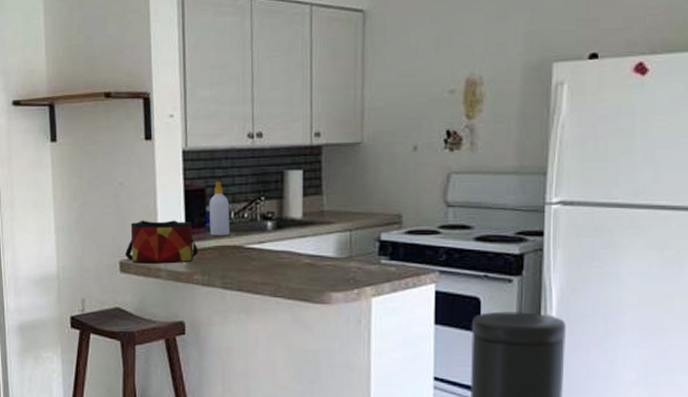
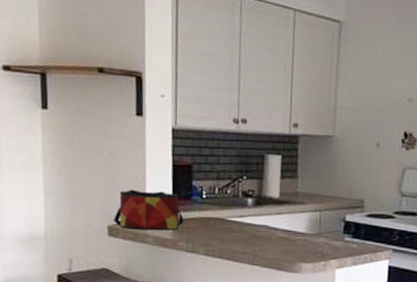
soap bottle: present [209,181,230,236] -> none [195,159,215,209]

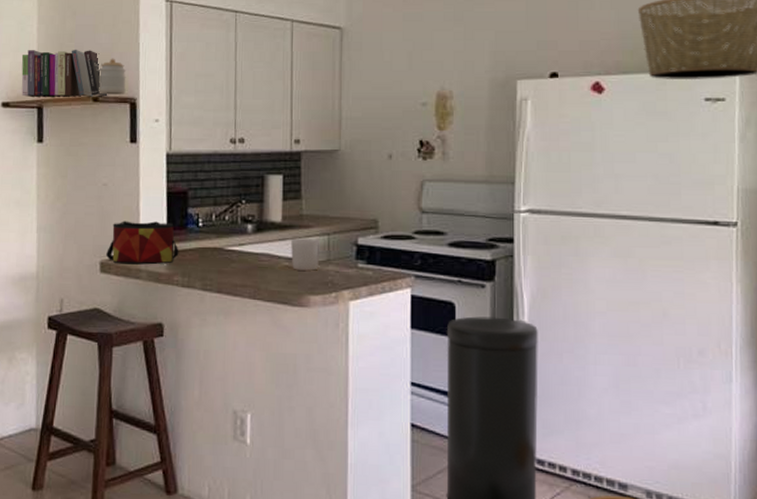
books: none [22,13,113,69] -> present [21,49,108,98]
jar: none [104,30,132,68] -> present [99,58,126,95]
mug: none [286,213,313,242] -> present [291,238,320,271]

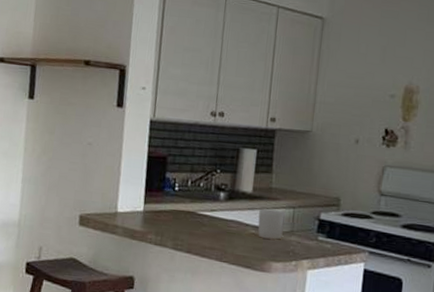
books: present [21,49,108,98] -> none [16,10,99,62]
jar: present [99,58,126,95] -> none [91,25,118,61]
bag: present [105,221,179,265] -> none [85,179,155,223]

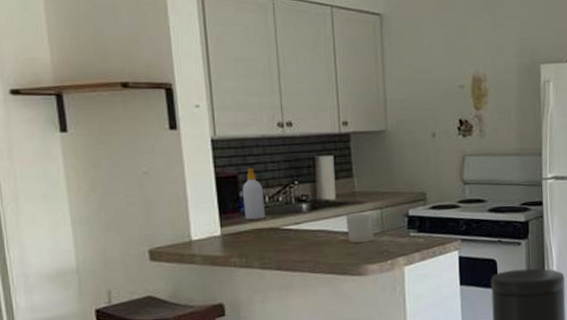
soap bottle: none [167,151,188,201] -> present [242,167,265,219]

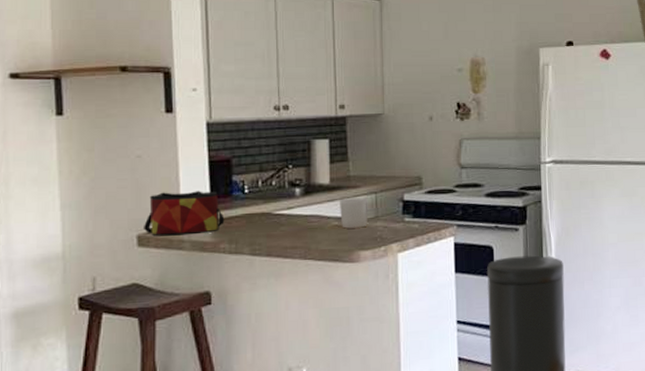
bag: none [154,206,234,251] -> present [143,191,225,237]
soap bottle: present [242,167,265,219] -> none [235,151,257,204]

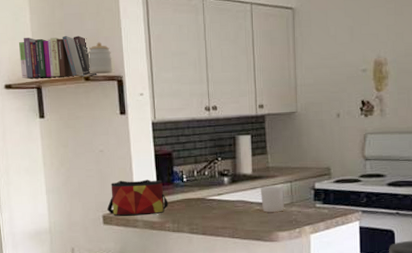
books: none [32,16,138,68] -> present [18,35,98,80]
jar: none [126,26,158,64] -> present [88,42,113,74]

